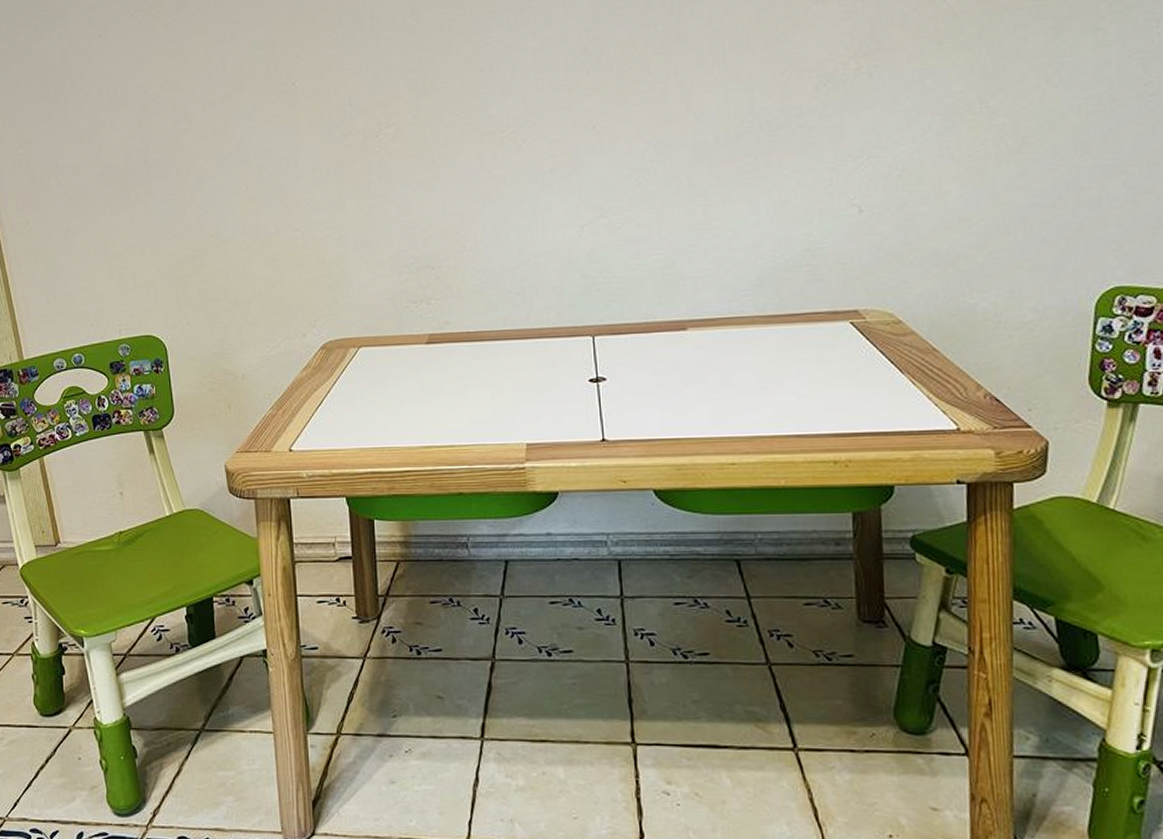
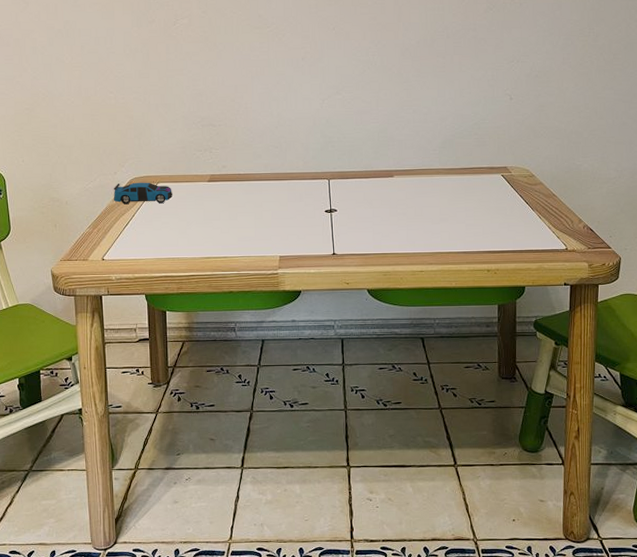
toy car: none [302,346,380,377] -> present [113,182,173,205]

